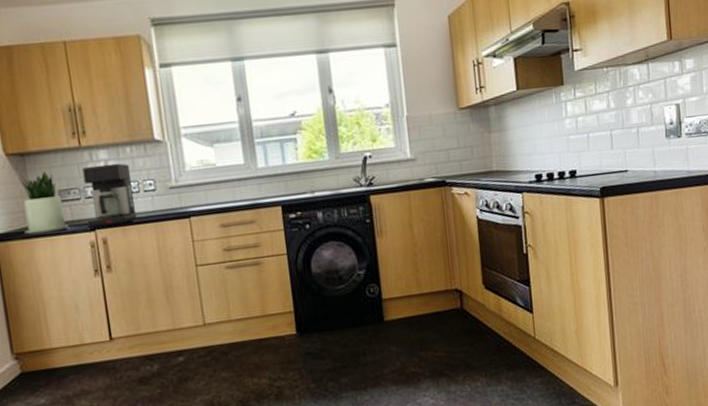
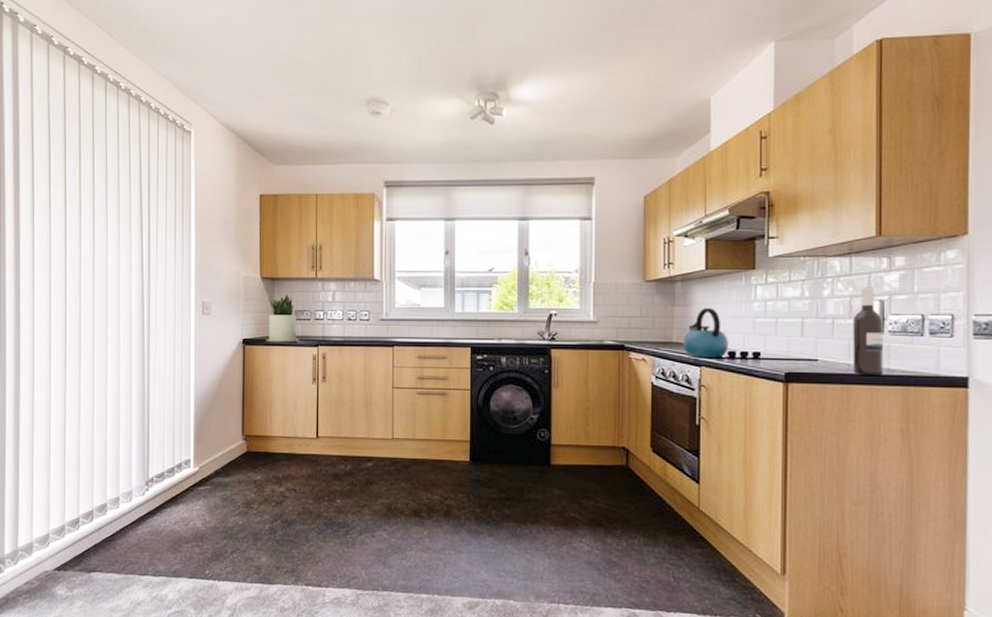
coffee maker: present [82,163,137,229] -> none [313,294,352,345]
kettle: none [502,130,547,184] -> present [682,308,730,359]
wine bottle: none [655,91,685,181] -> present [853,286,884,377]

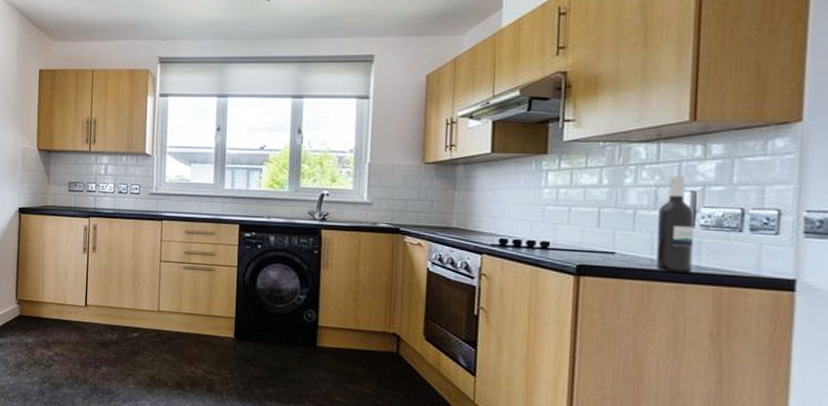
planter: present [266,294,299,343] -> none [41,166,72,214]
kettle: present [682,308,730,359] -> none [462,193,515,247]

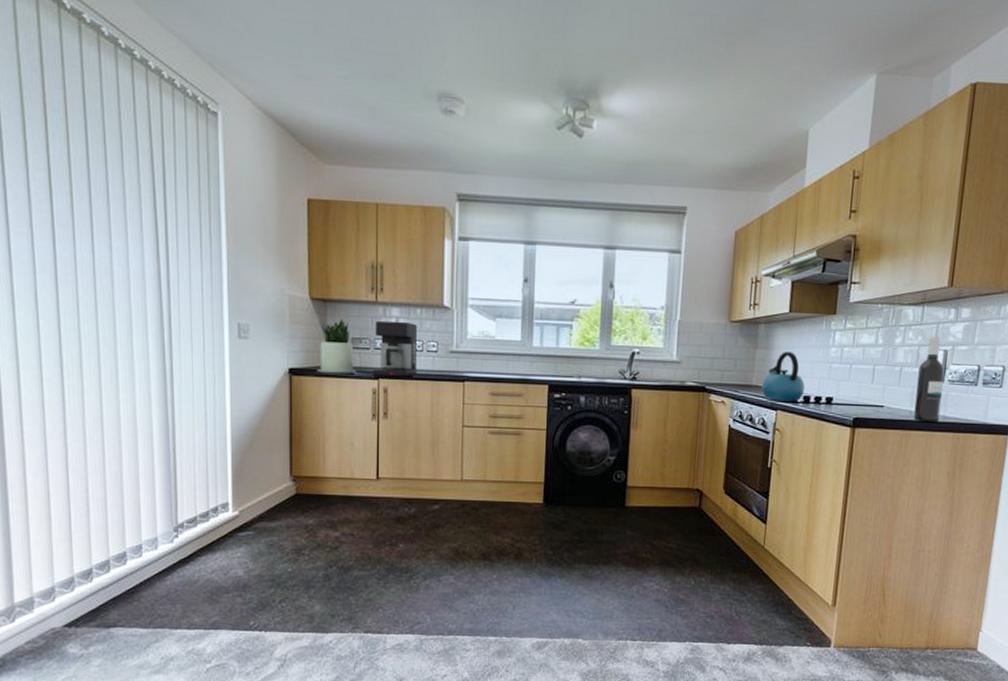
planter: none [41,166,72,214] -> present [317,318,357,375]
coffee maker: none [84,167,123,217] -> present [372,320,418,378]
kettle: none [462,193,515,247] -> present [761,352,806,403]

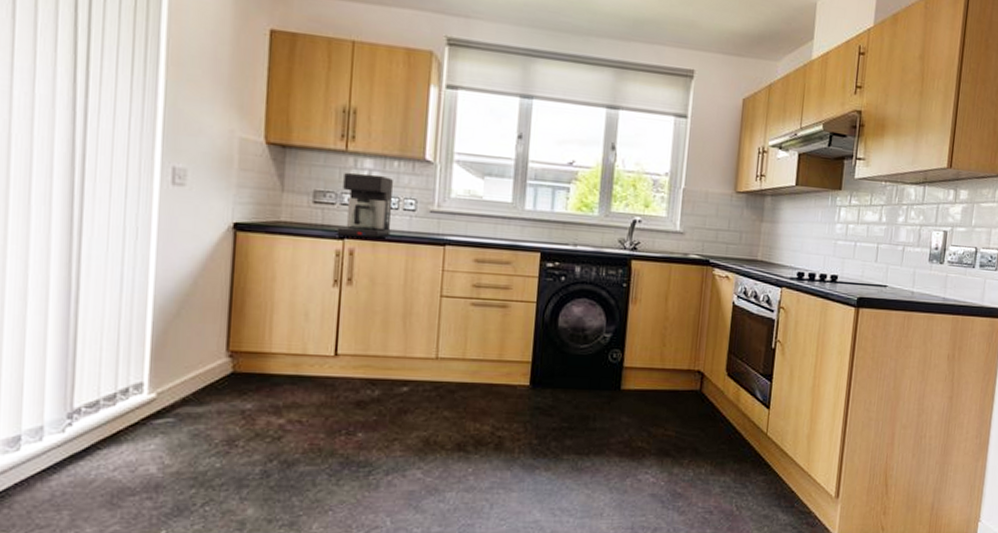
planter: present [317,318,357,375] -> none [269,168,318,233]
kettle: present [761,352,806,403] -> none [766,226,811,280]
wine bottle: present [913,336,945,423] -> none [915,216,945,305]

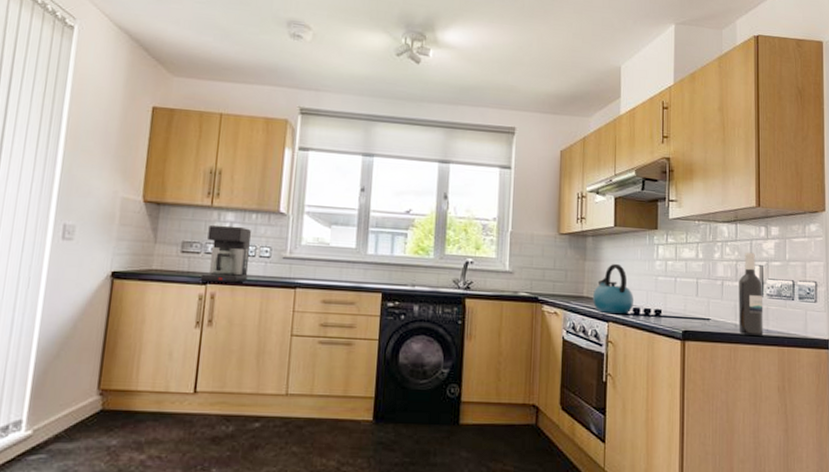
kettle: none [766,226,811,280] -> present [592,264,635,315]
wine bottle: none [915,216,945,305] -> present [739,252,763,337]

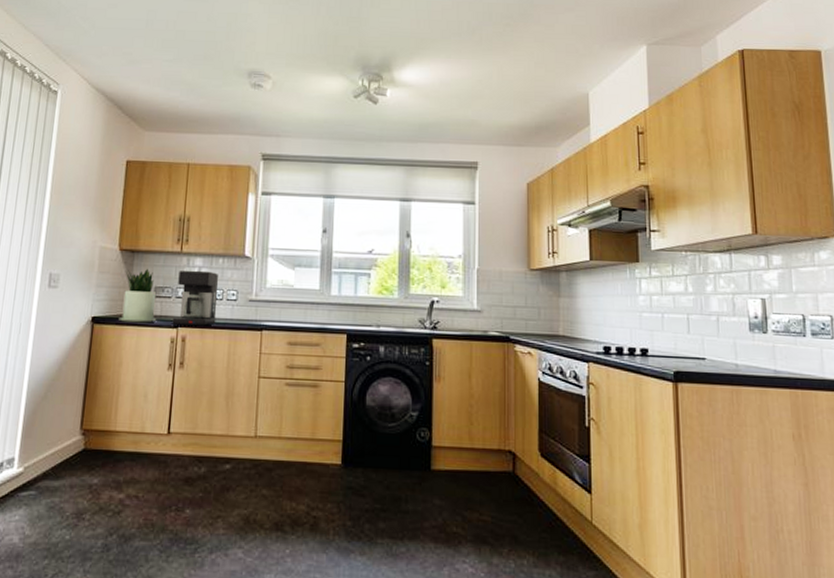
planter: none [142,222,184,280] -> present [119,268,157,323]
kettle: present [592,264,635,315] -> none [569,300,617,355]
wine bottle: present [739,252,763,337] -> none [737,284,771,378]

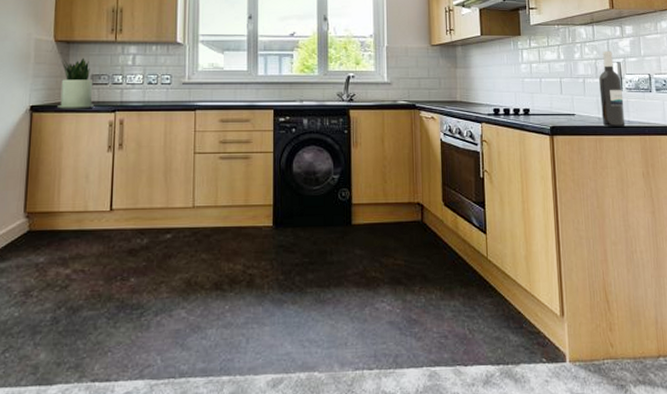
coffee maker: present [172,270,218,327] -> none [109,58,153,110]
wine bottle: none [737,284,771,378] -> present [599,50,626,128]

